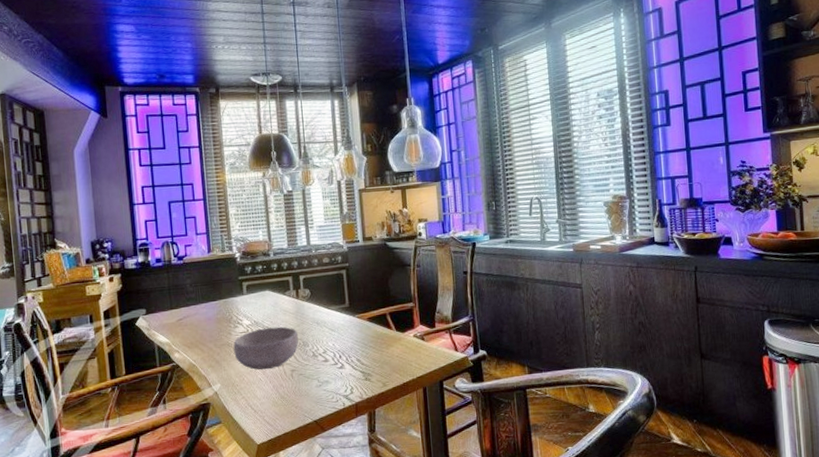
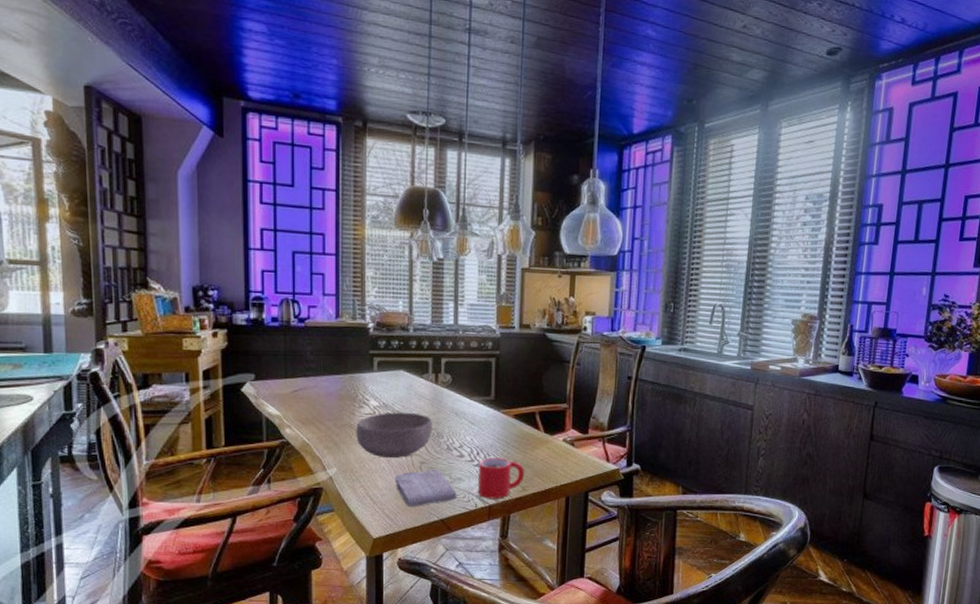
washcloth: none [271,375,326,413] -> present [395,469,457,508]
mug: none [341,358,384,398] -> present [477,457,525,499]

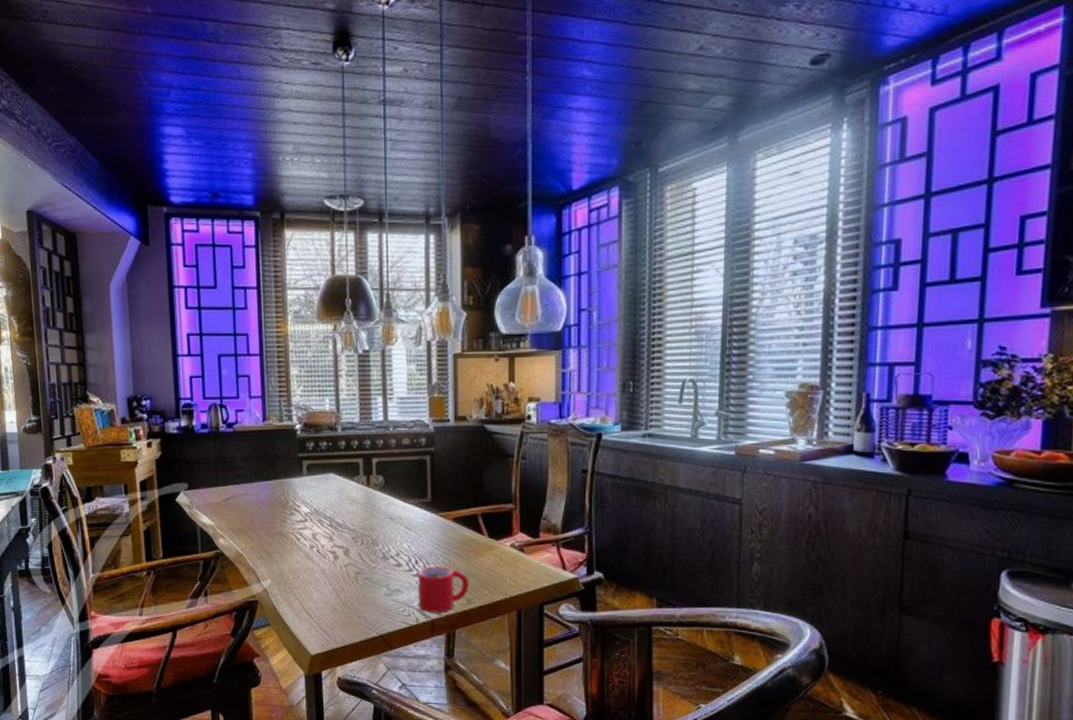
bowl: present [356,412,433,459] -> none [288,518,367,569]
washcloth: present [395,469,457,508] -> none [331,579,396,622]

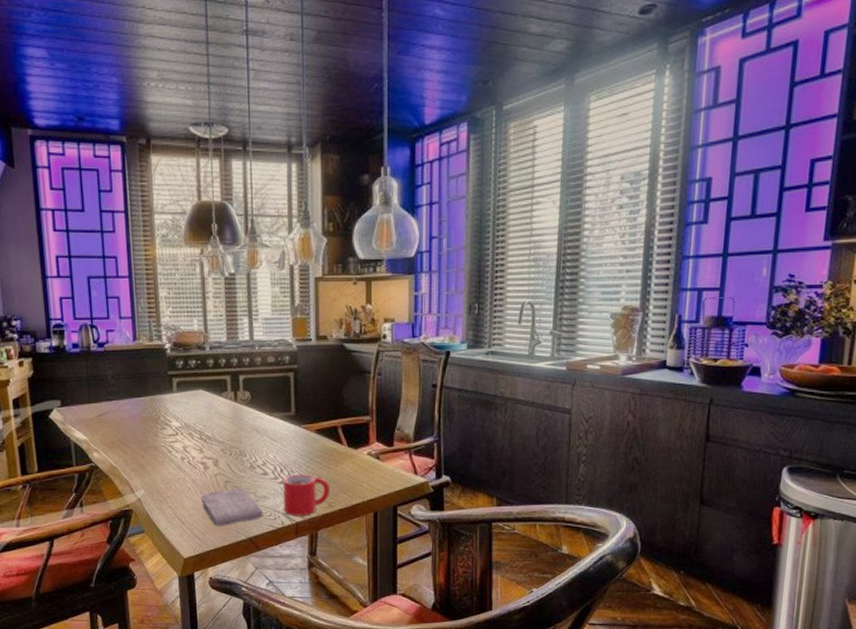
washcloth: none [331,579,396,622] -> present [201,487,263,527]

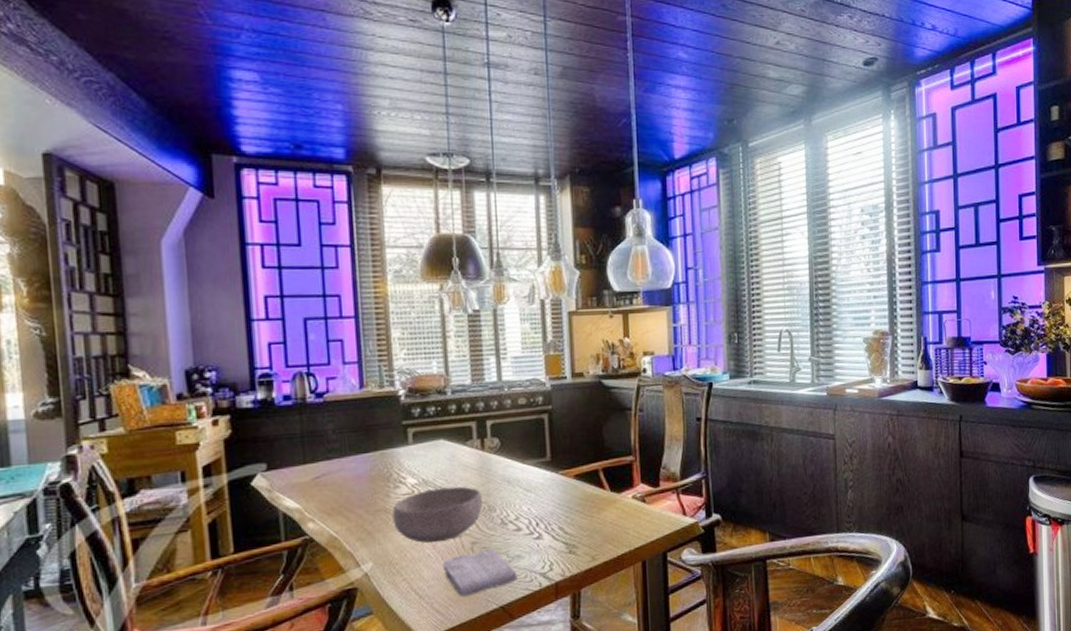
bowl: none [160,432,235,479] -> present [392,486,483,544]
mug: present [282,474,331,516] -> none [538,526,594,576]

